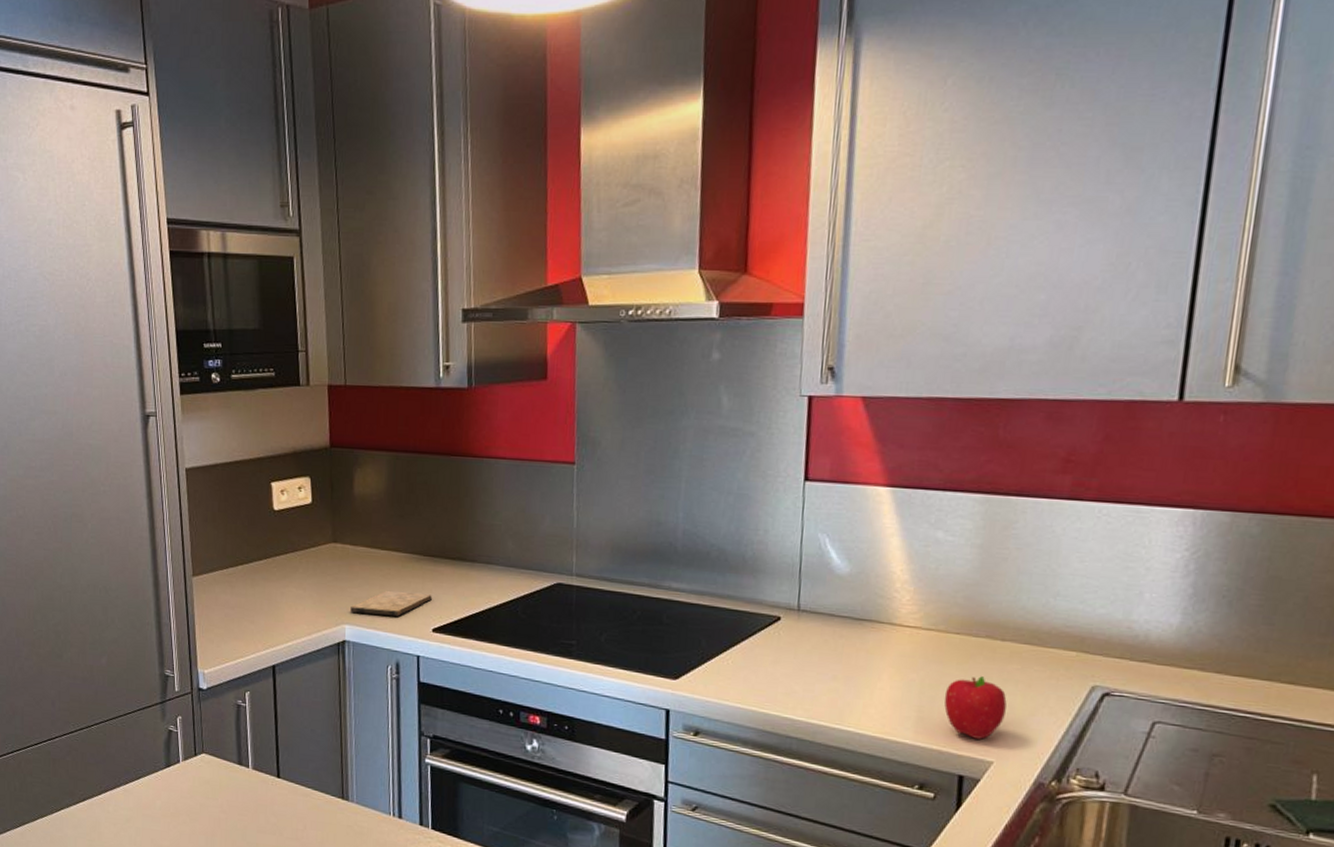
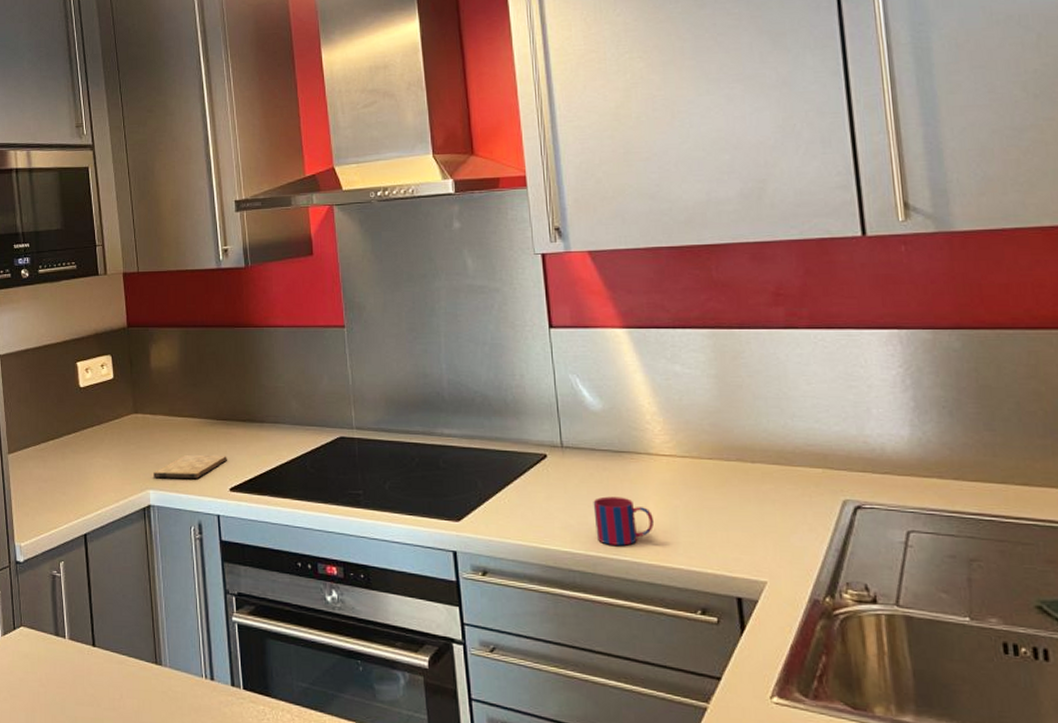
mug: none [821,664,886,716] -> present [593,496,655,546]
fruit: present [944,676,1007,739] -> none [709,498,769,560]

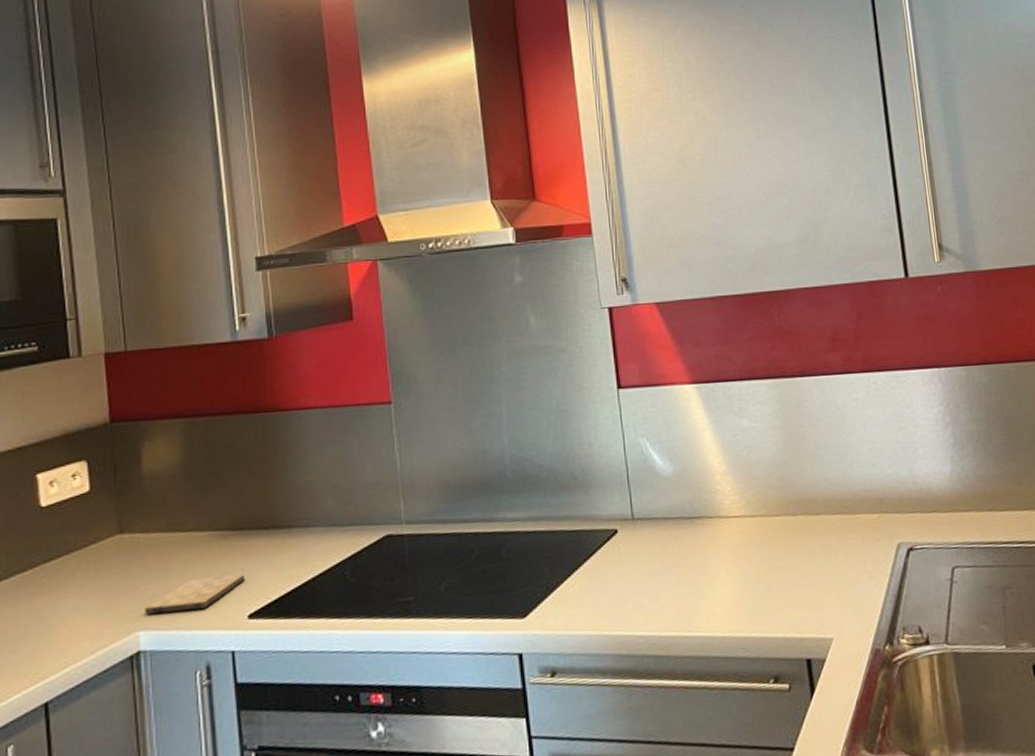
mug: present [593,496,655,546] -> none [666,567,727,622]

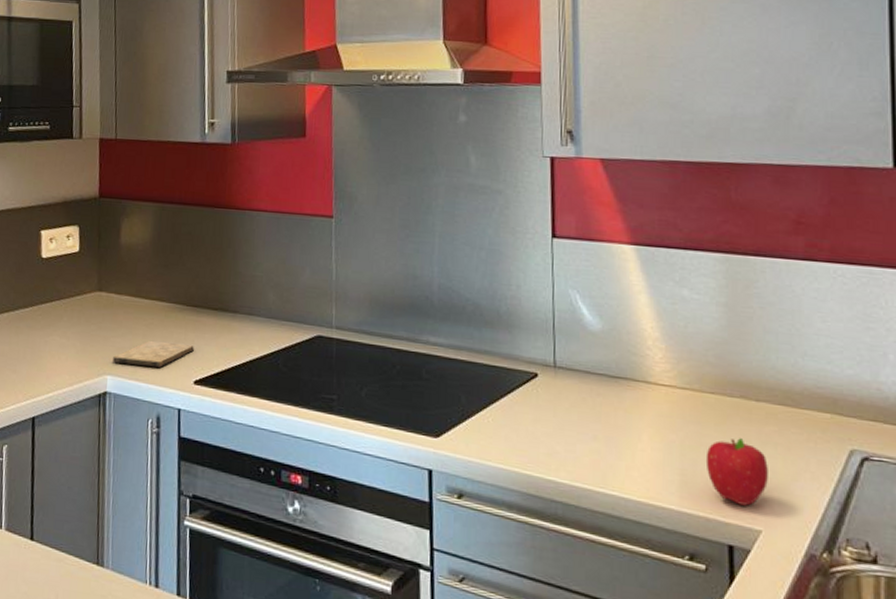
fruit: none [778,553,834,618] -> present [705,438,768,506]

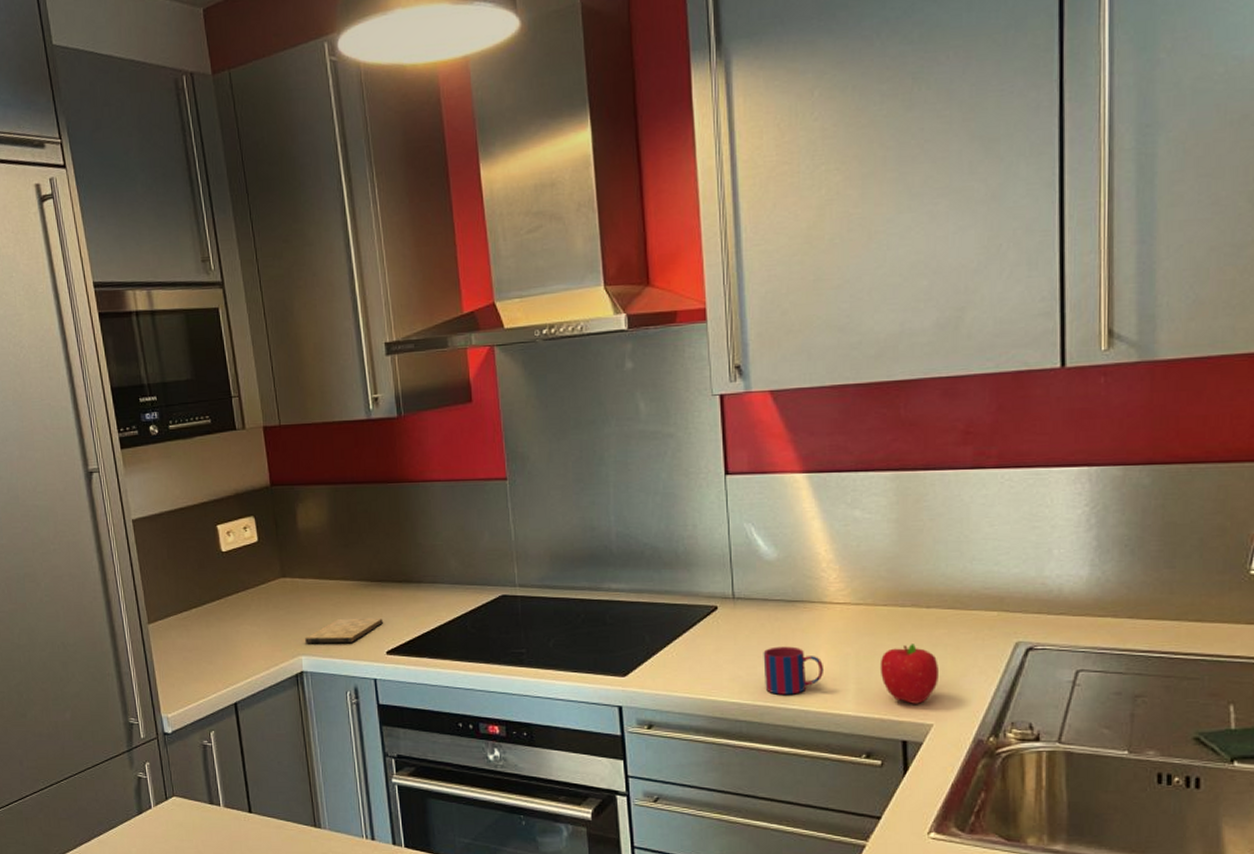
mug: none [583,424,647,479] -> present [763,646,825,695]

